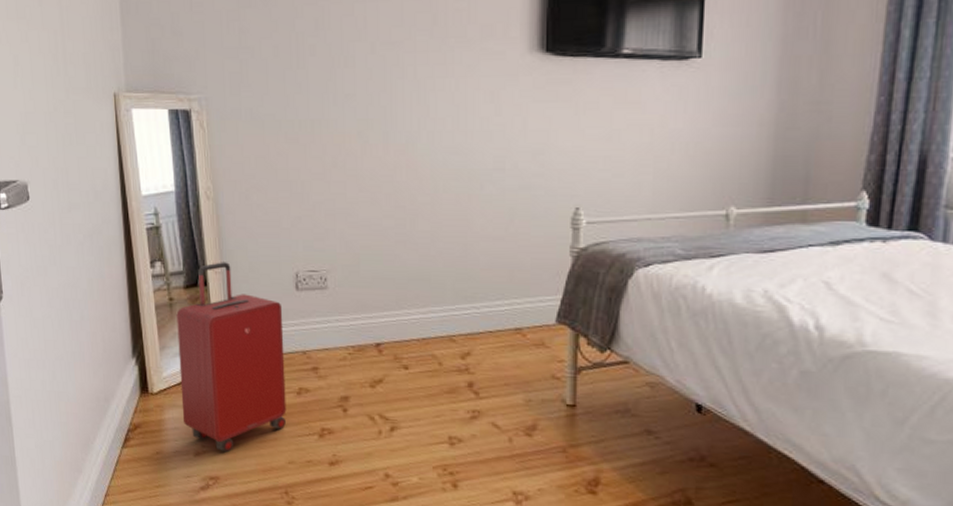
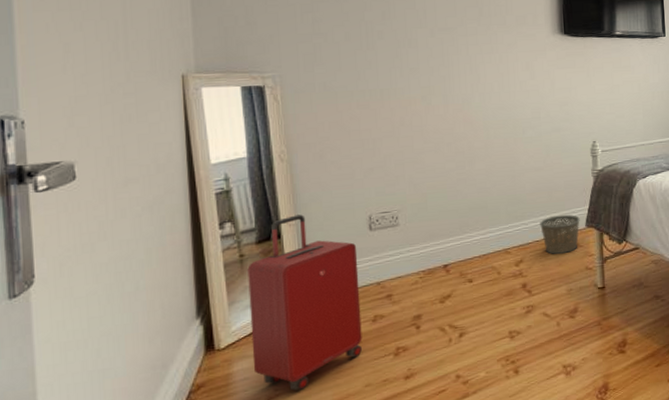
basket: none [494,302,549,353] -> present [539,214,580,254]

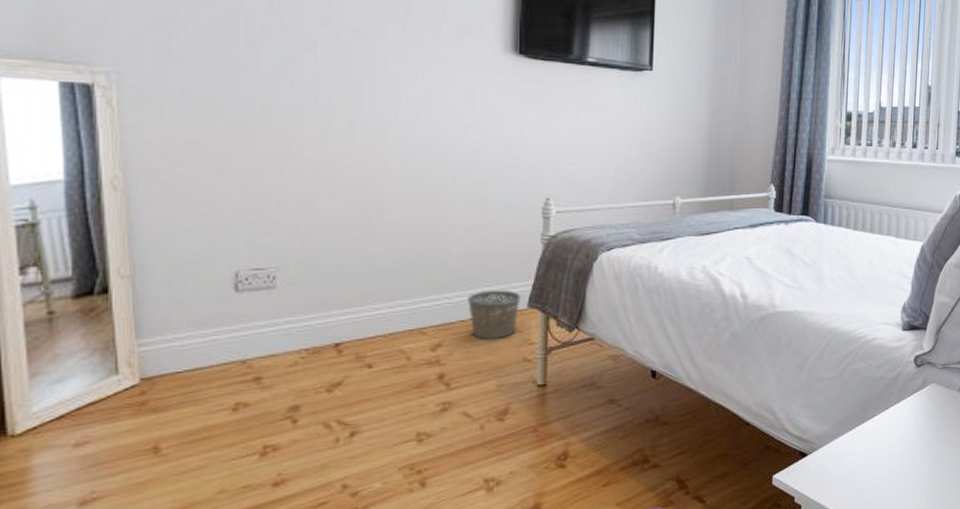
suitcase: present [247,214,362,391] -> none [58,264,217,494]

